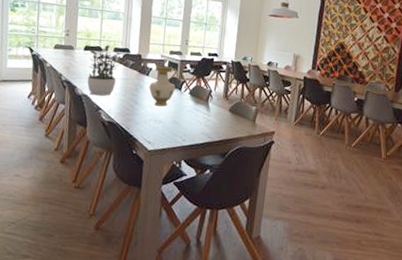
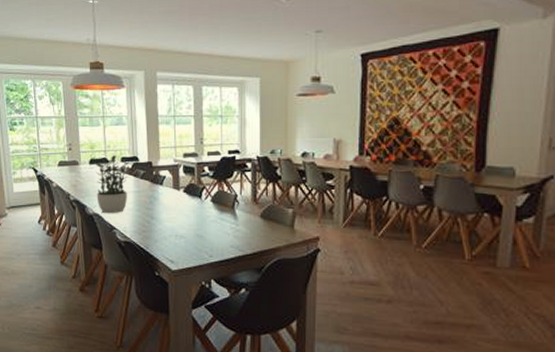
vase: present [149,65,175,107] -> none [164,172,194,219]

